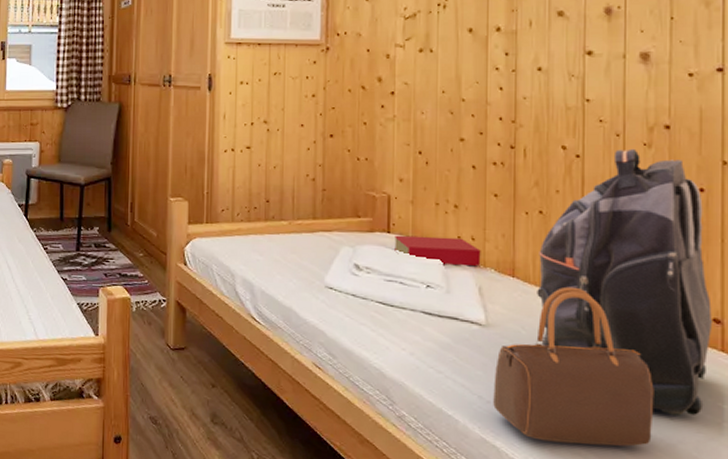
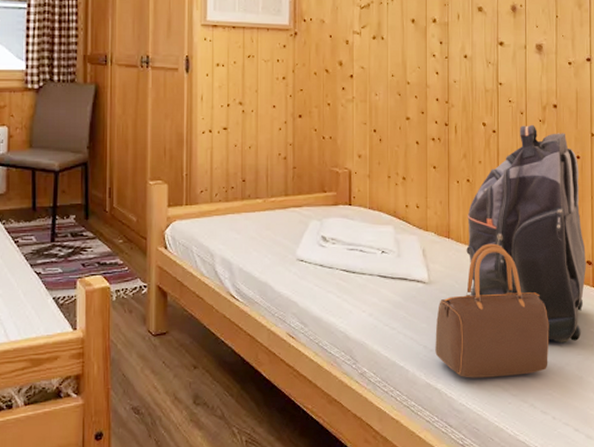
book: present [394,235,481,267] -> none [355,206,424,232]

